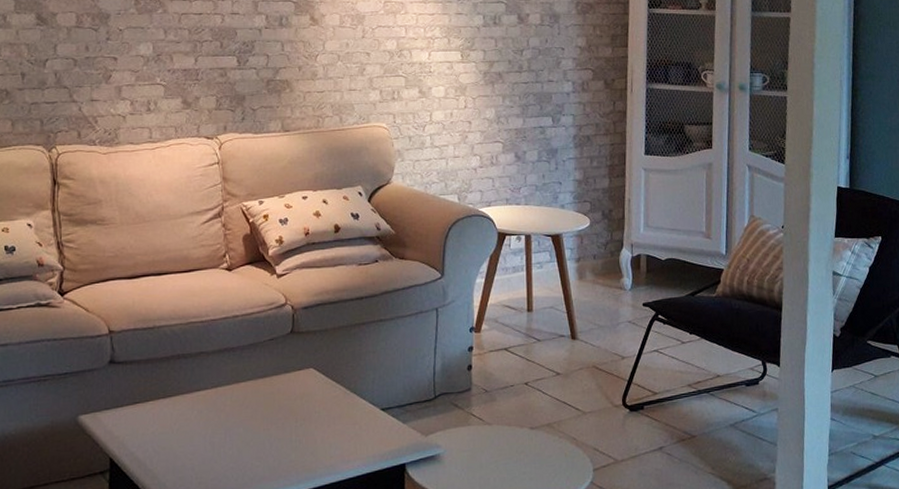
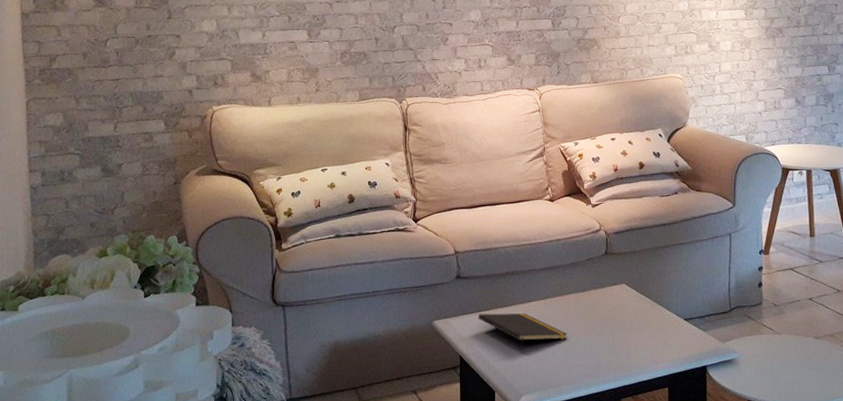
notepad: none [134,404,242,452] -> present [478,312,567,352]

